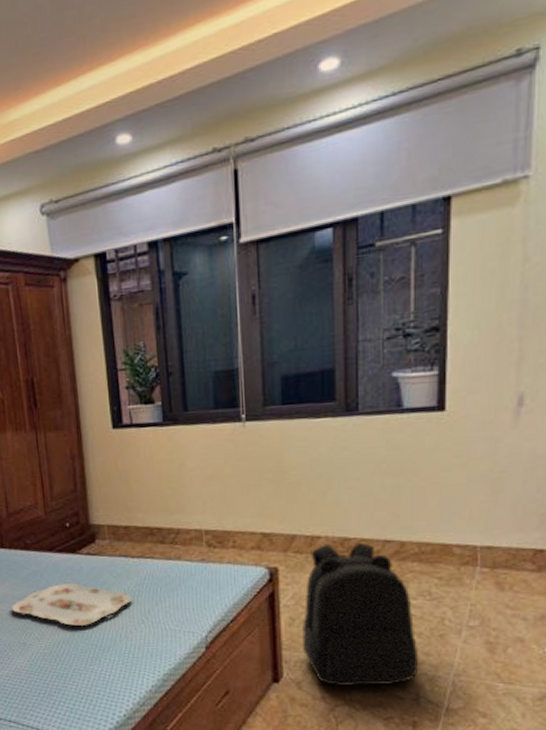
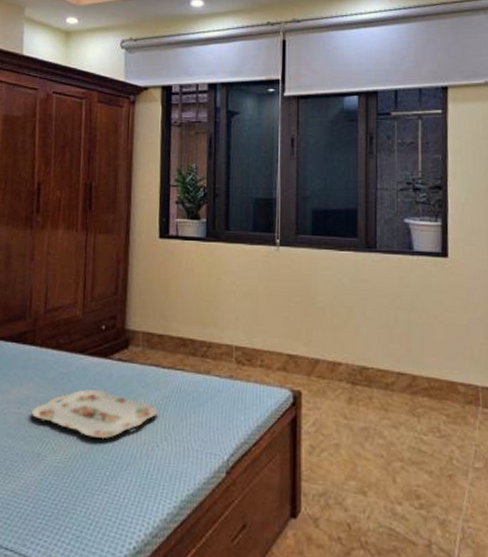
backpack: present [302,542,419,686] -> none [322,370,431,528]

